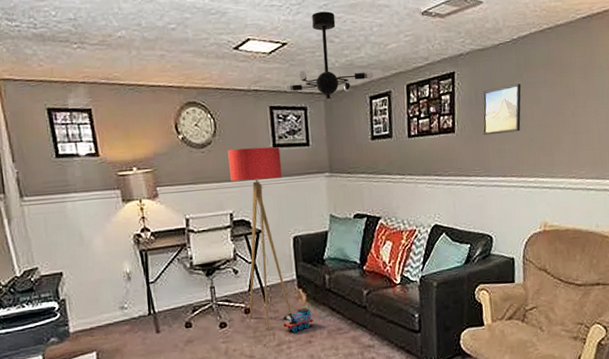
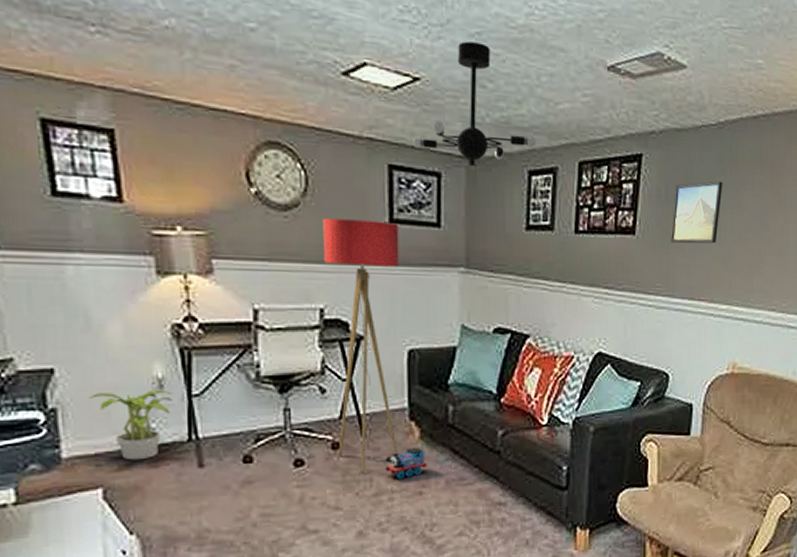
potted plant: none [85,280,137,331] -> present [90,389,172,461]

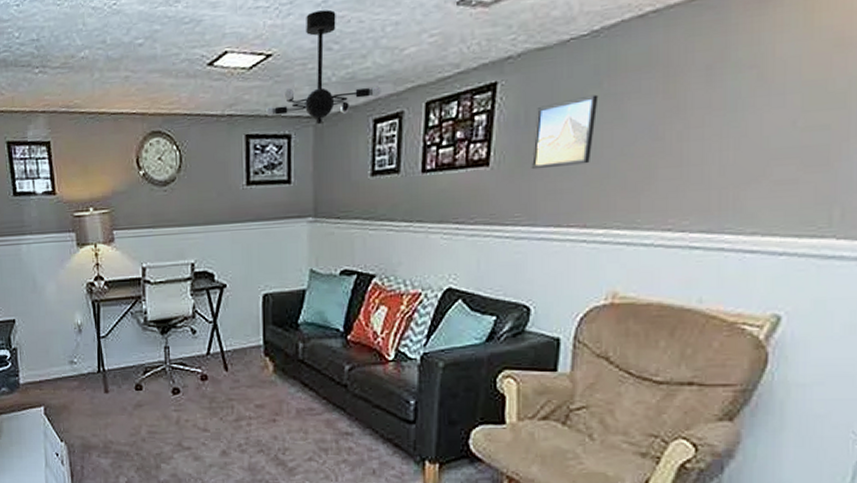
potted plant: present [90,389,172,461] -> none [36,333,87,386]
floor lamp: present [323,218,400,473] -> none [193,184,255,401]
toy train: present [385,447,427,479] -> none [244,380,280,408]

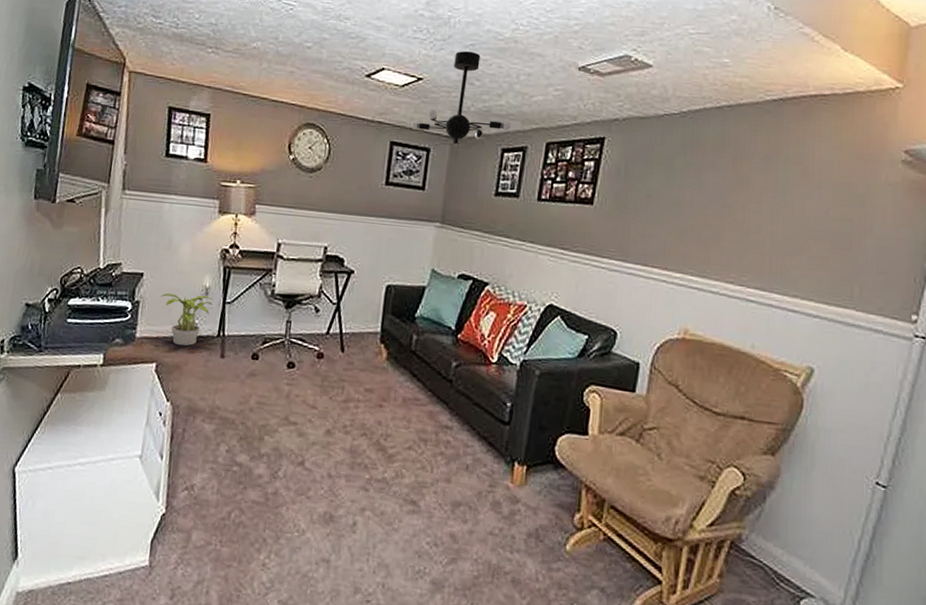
potted plant: none [36,333,87,386] -> present [161,293,213,346]
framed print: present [531,94,599,170] -> none [626,162,683,217]

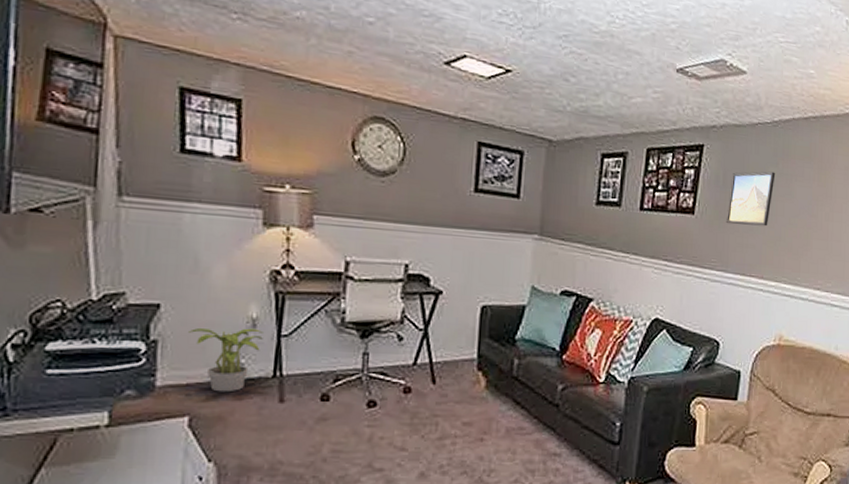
ceiling light fixture: present [411,51,511,145] -> none [501,42,610,148]
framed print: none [626,162,683,217] -> present [725,171,776,227]

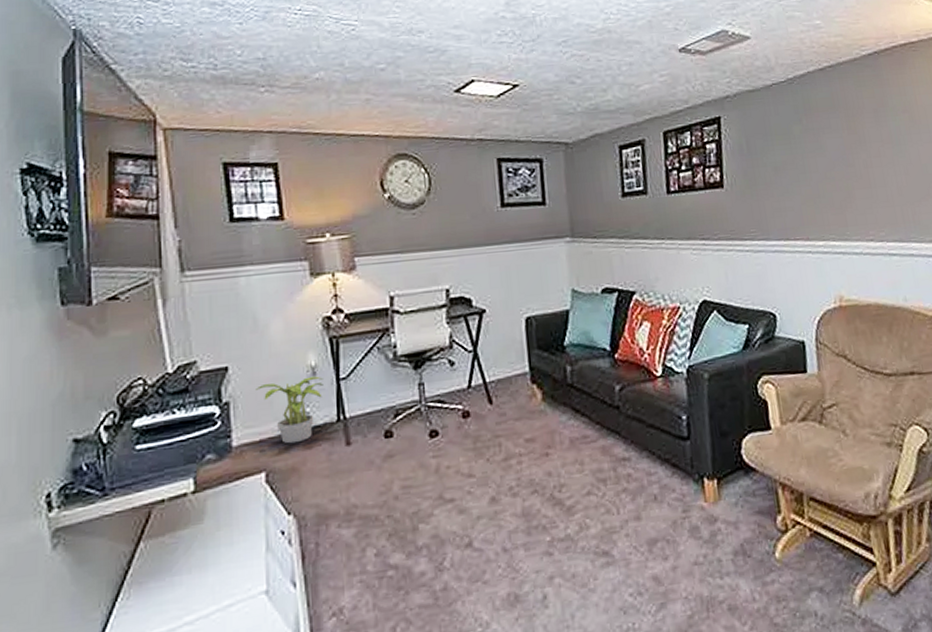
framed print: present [725,171,776,227] -> none [755,129,803,191]

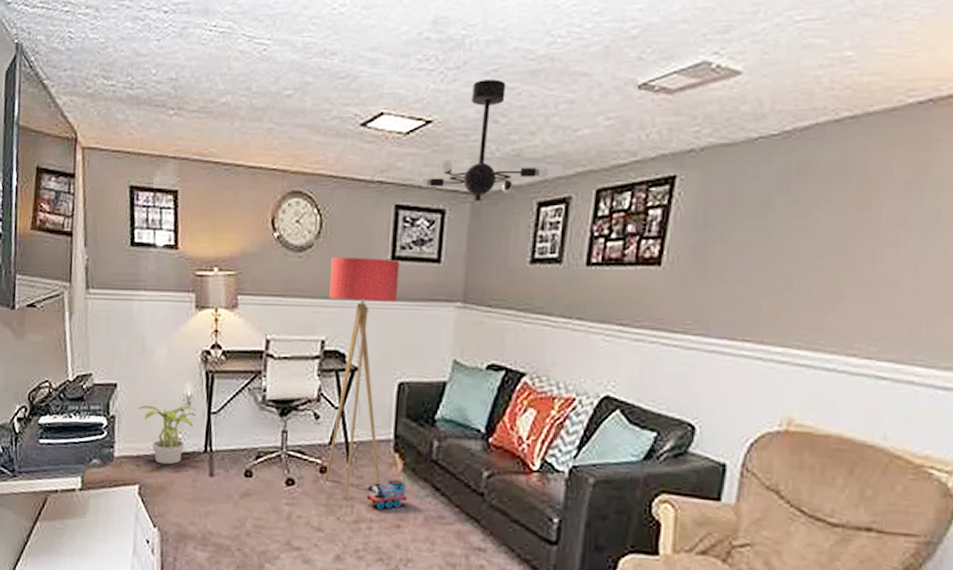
floor lamp: none [445,207,523,439] -> present [325,257,400,499]
toy train: none [512,409,551,442] -> present [367,479,408,510]
ceiling light fixture: none [516,48,623,150] -> present [420,79,549,202]

